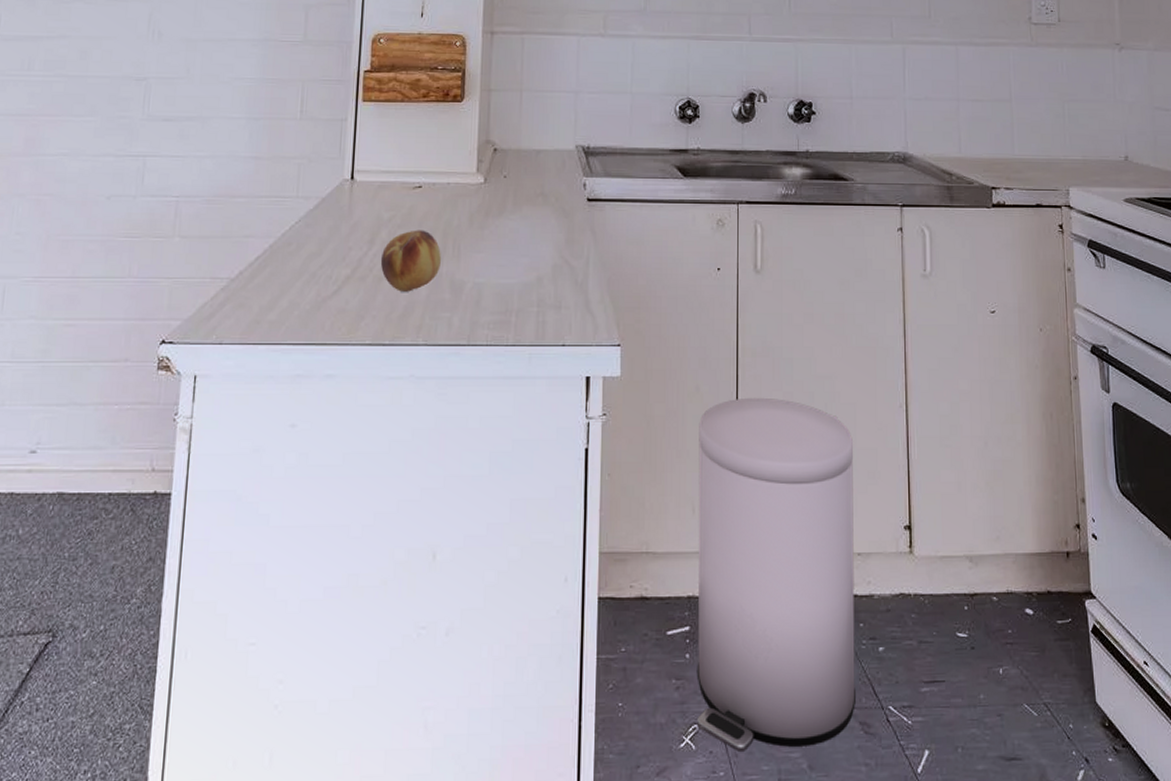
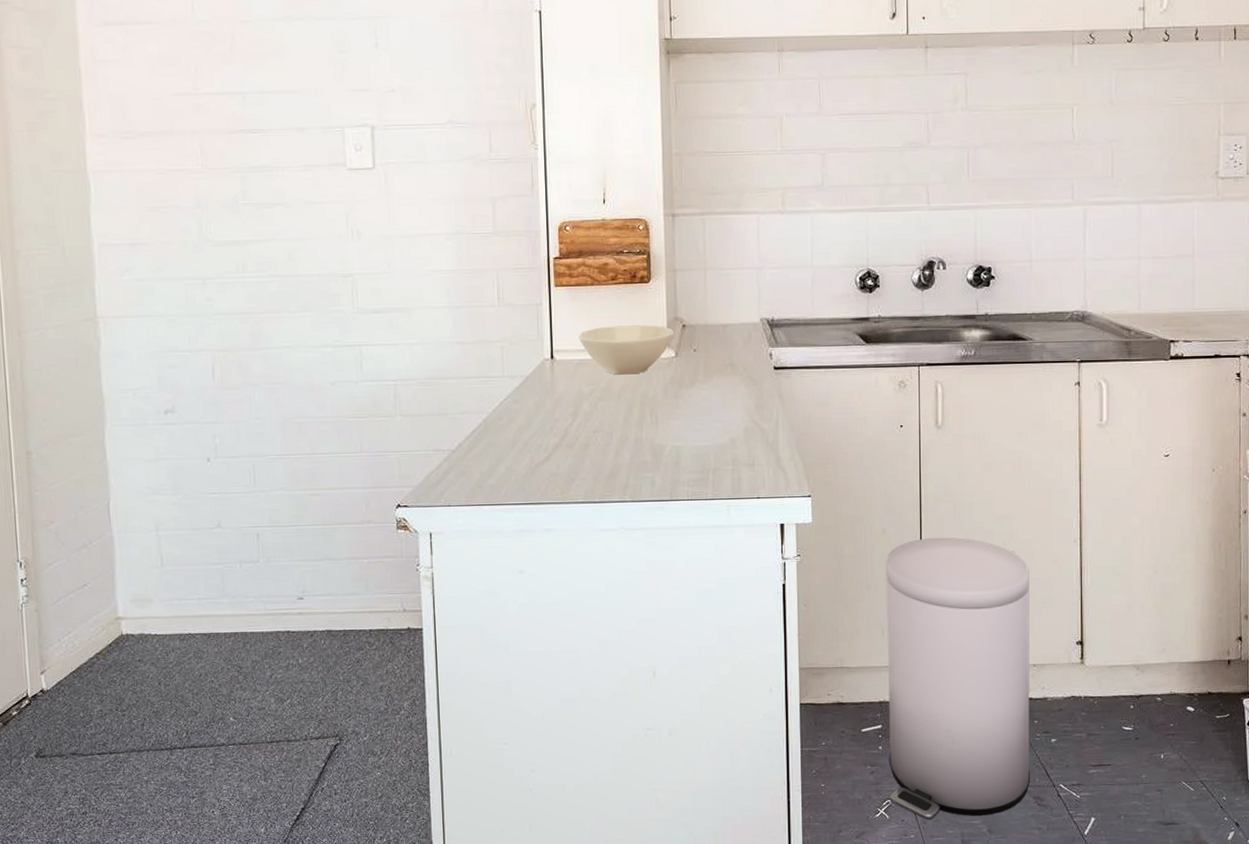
fruit: present [380,230,441,292] -> none [585,401,641,456]
bowl: none [382,146,485,201] -> present [578,325,674,375]

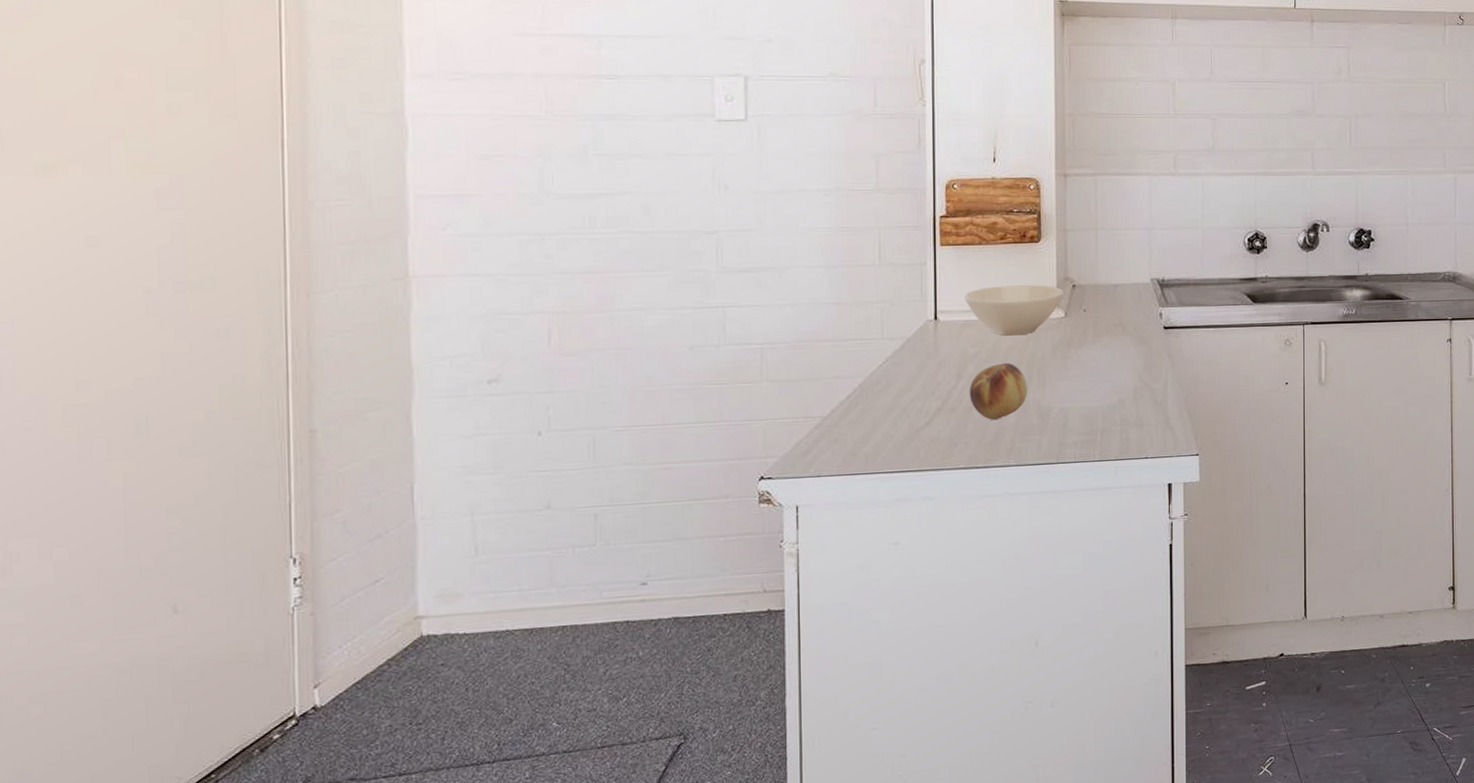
fruit: none [585,401,641,456] -> present [969,363,1027,420]
pedal bin: present [886,537,1031,821] -> none [1271,491,1407,775]

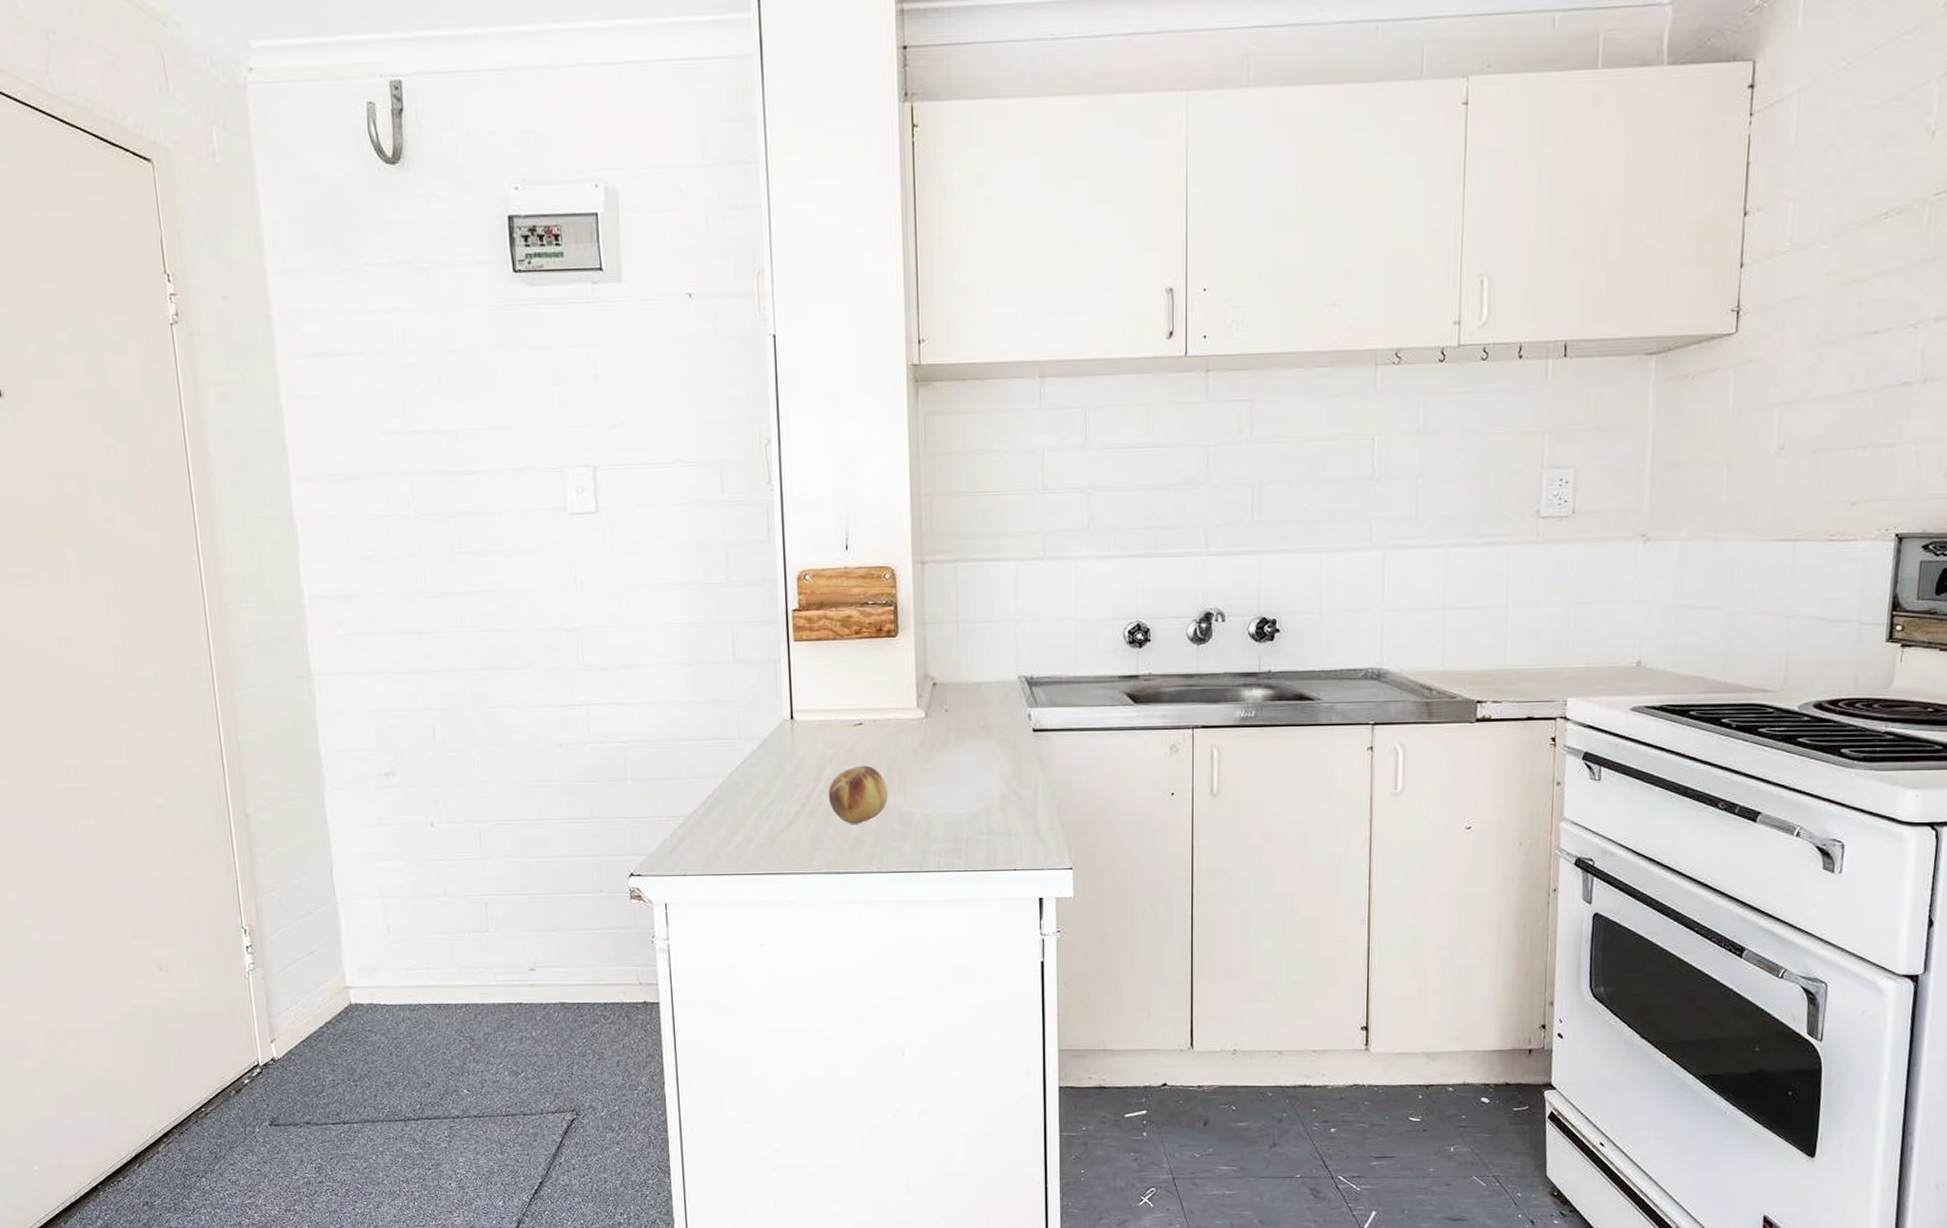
bowl: present [963,285,1064,336] -> none [819,683,924,737]

